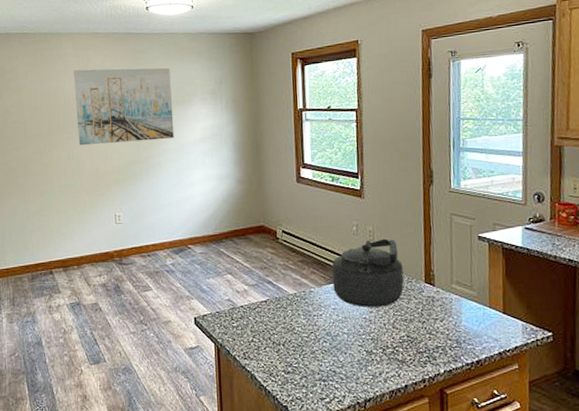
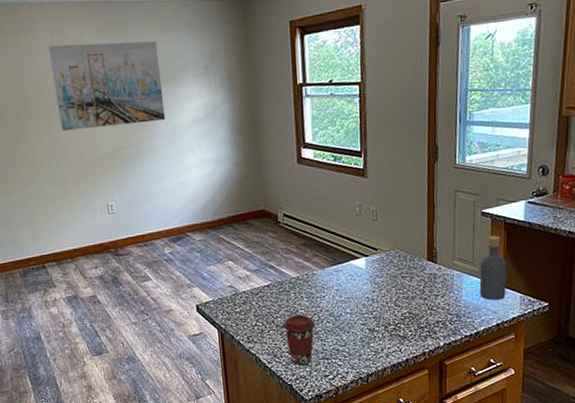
coffee cup: none [279,332,312,386] -> present [283,314,316,365]
kettle: present [332,238,404,307] -> none [334,218,407,287]
bottle: none [479,260,507,327] -> present [479,235,507,300]

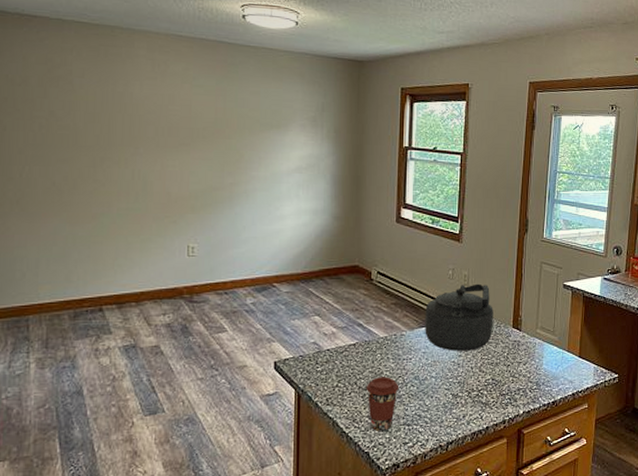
wall art: present [48,41,166,131] -> none [145,75,267,166]
kettle: none [334,218,407,287] -> present [425,283,493,351]
bottle: present [479,235,507,300] -> none [558,307,584,370]

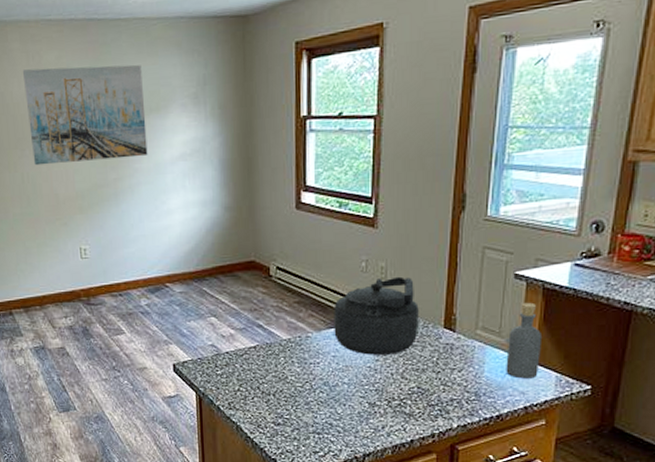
wall art: none [145,75,267,166] -> present [22,64,148,166]
coffee cup: present [365,377,400,431] -> none [269,382,307,438]
bottle: none [558,307,584,370] -> present [506,302,543,379]

